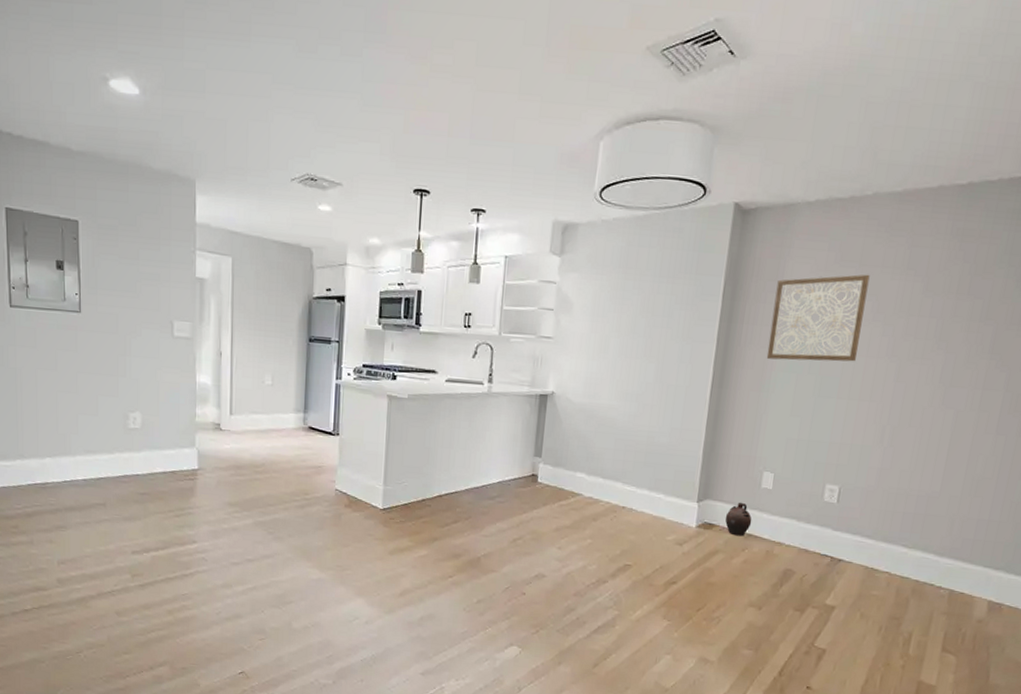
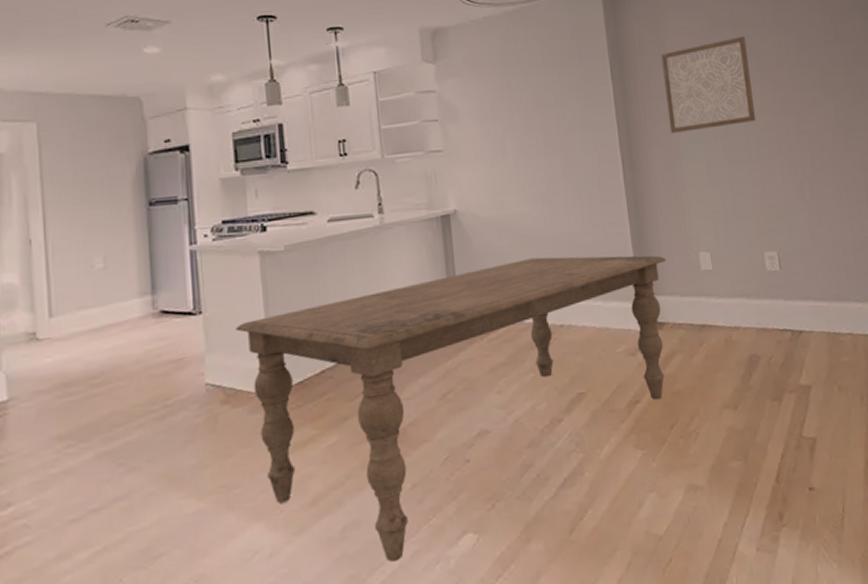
dining table: none [363,445,732,651] -> present [236,255,667,562]
ceramic jug: present [725,502,752,536] -> none [672,290,702,330]

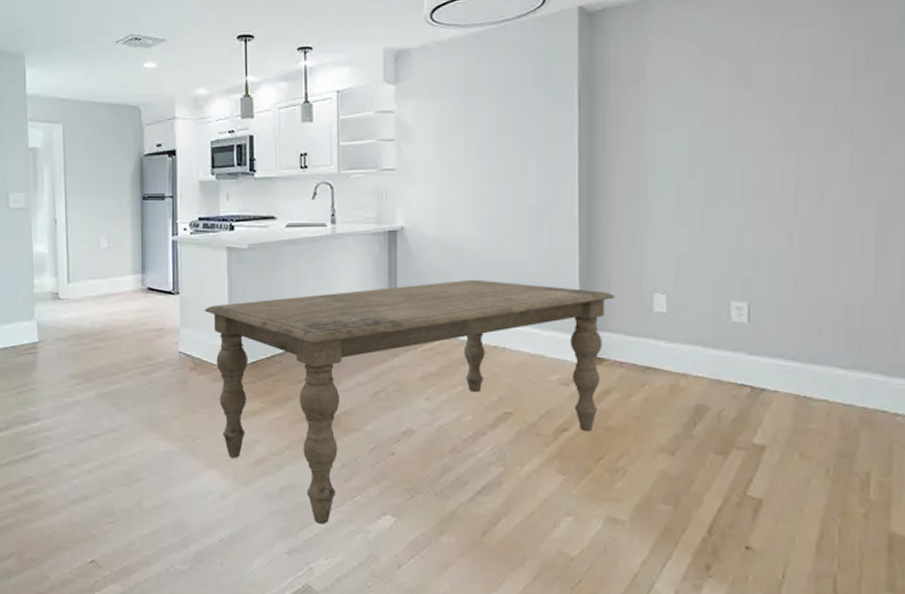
wall art: present [661,35,756,133] -> none [638,63,745,167]

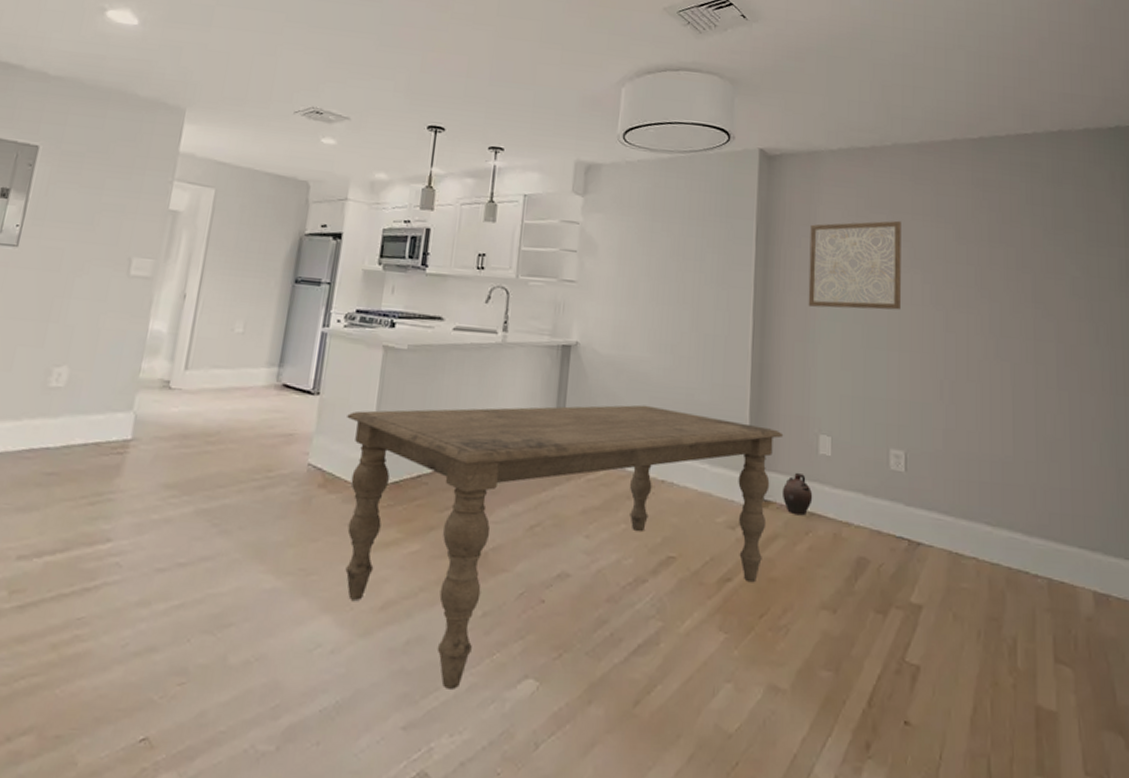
ceramic jug: none [615,330,648,370] -> present [781,472,813,516]
wall art: none [638,63,745,167] -> present [808,220,901,310]

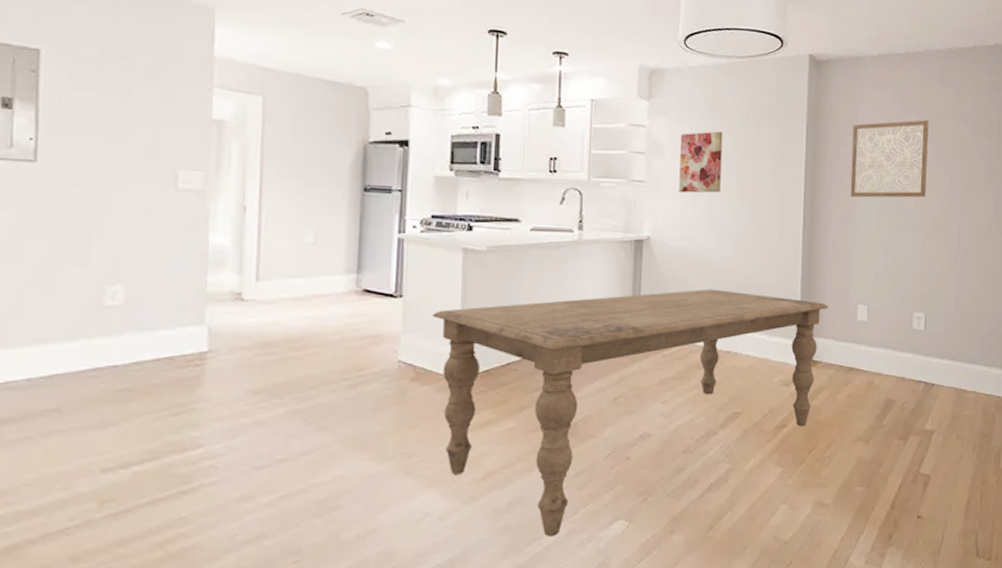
wall art: none [612,229,663,297] -> present [679,131,723,193]
ceramic jug: present [781,472,813,516] -> none [827,336,852,371]

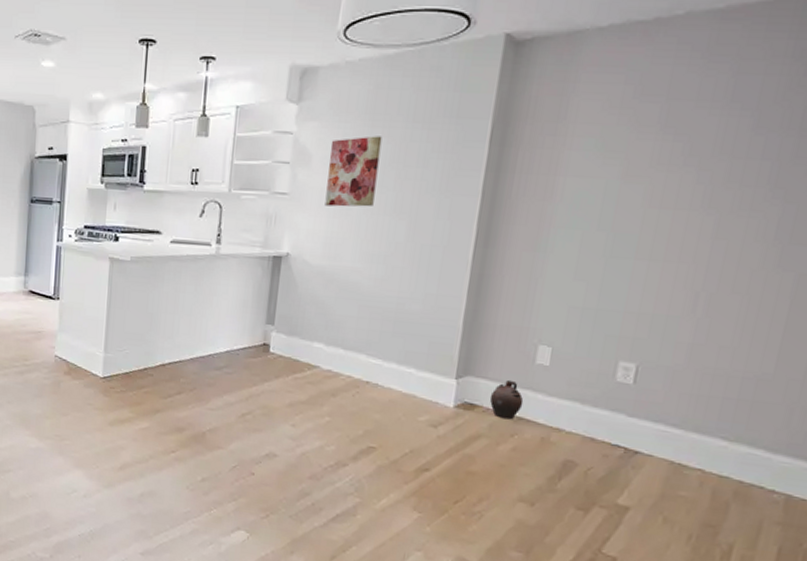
dining table: present [433,289,829,537] -> none [83,312,499,532]
ceramic jug: none [827,336,852,371] -> present [489,379,524,420]
wall art: present [850,119,929,198] -> none [543,110,680,216]

